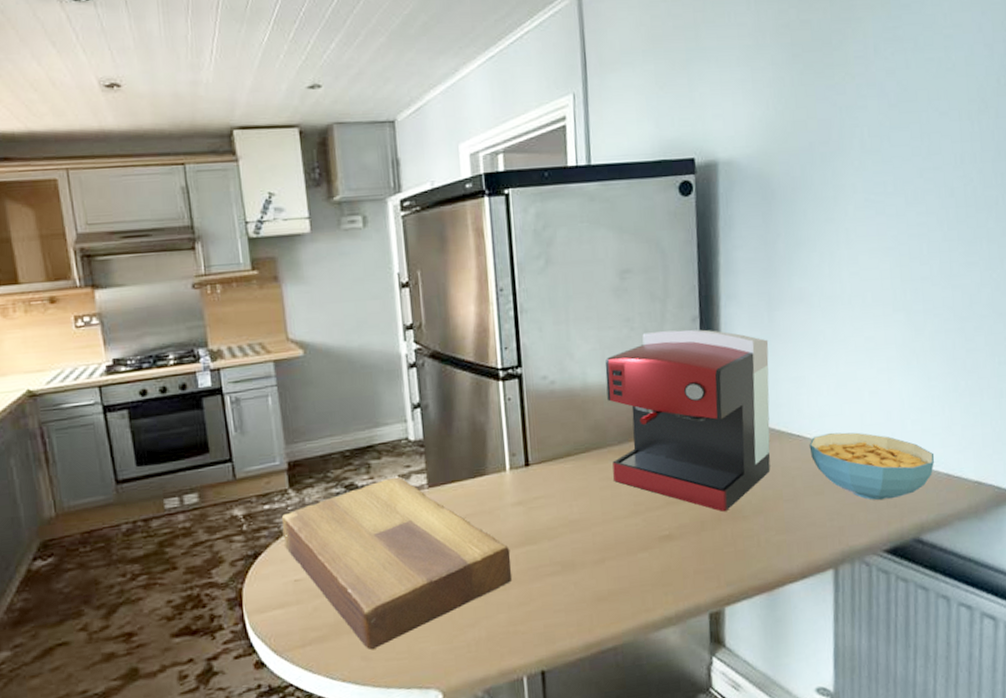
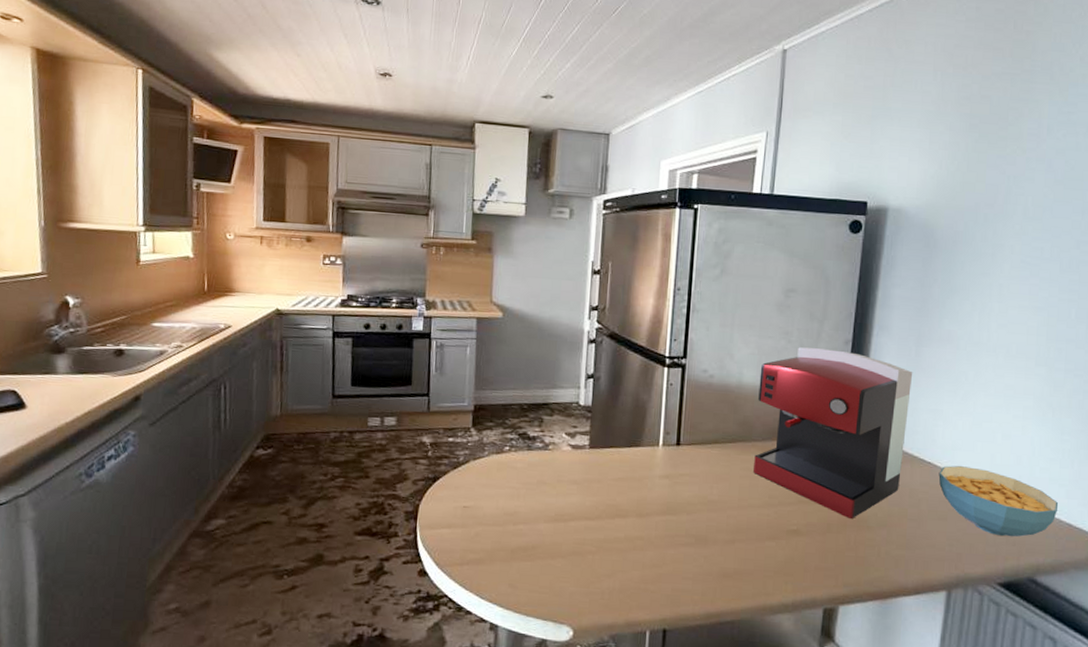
cutting board: present [281,476,513,649] -> none [460,434,652,579]

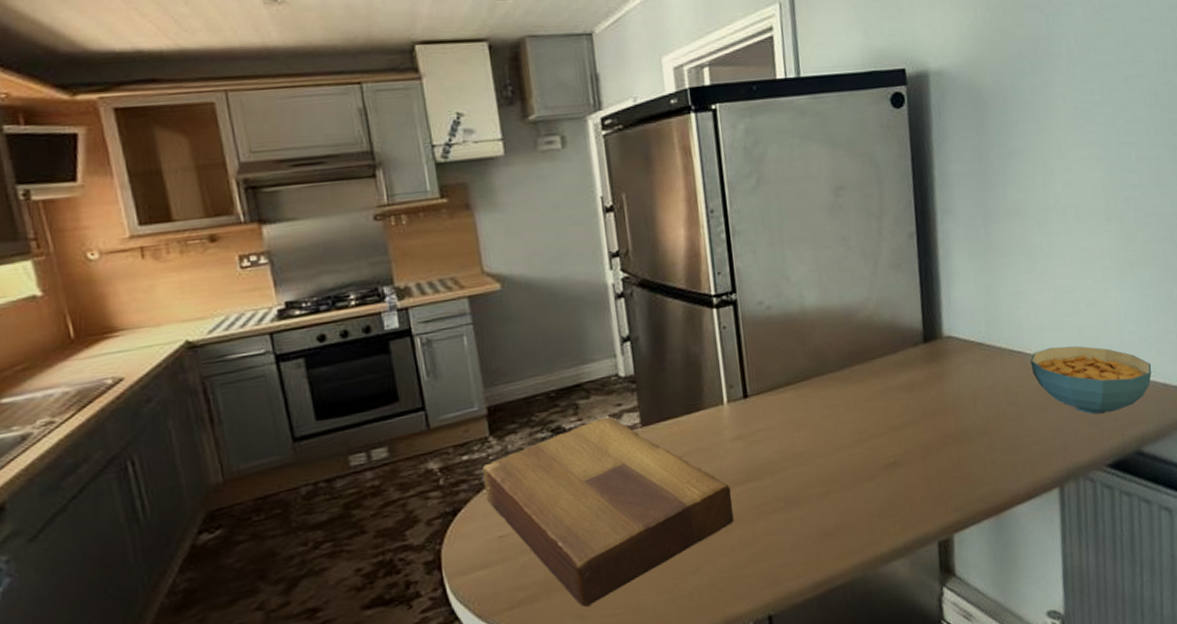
cutting board: none [460,434,652,579] -> present [482,416,735,607]
coffee maker: present [753,347,913,520] -> none [822,246,993,436]

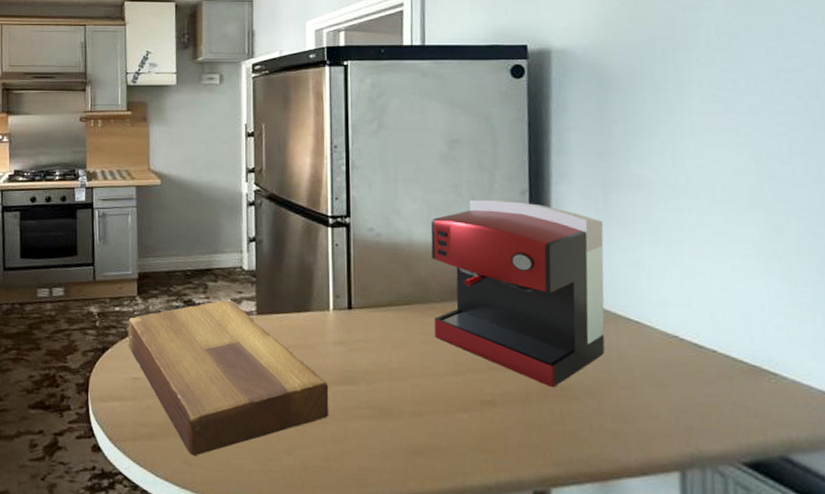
coffee maker: none [822,246,993,436] -> present [430,200,605,388]
cereal bowl: present [1030,345,1152,415] -> none [650,324,805,408]

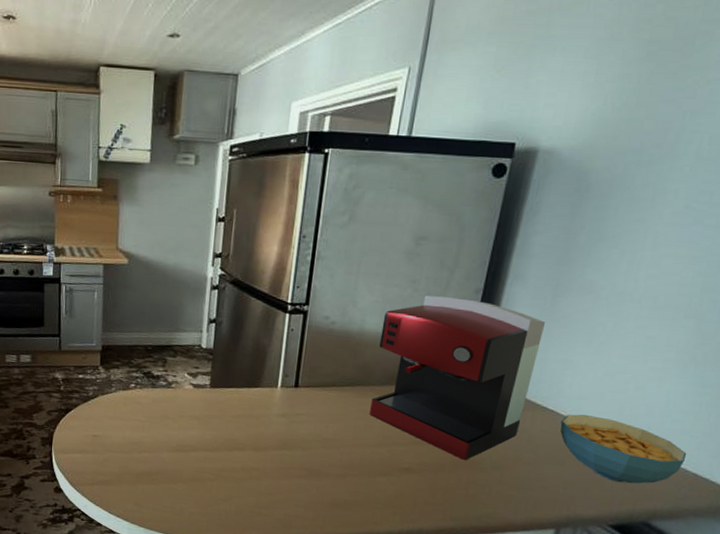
cutting board: present [128,300,329,455] -> none [89,374,268,499]
cereal bowl: none [650,324,805,408] -> present [560,414,687,484]

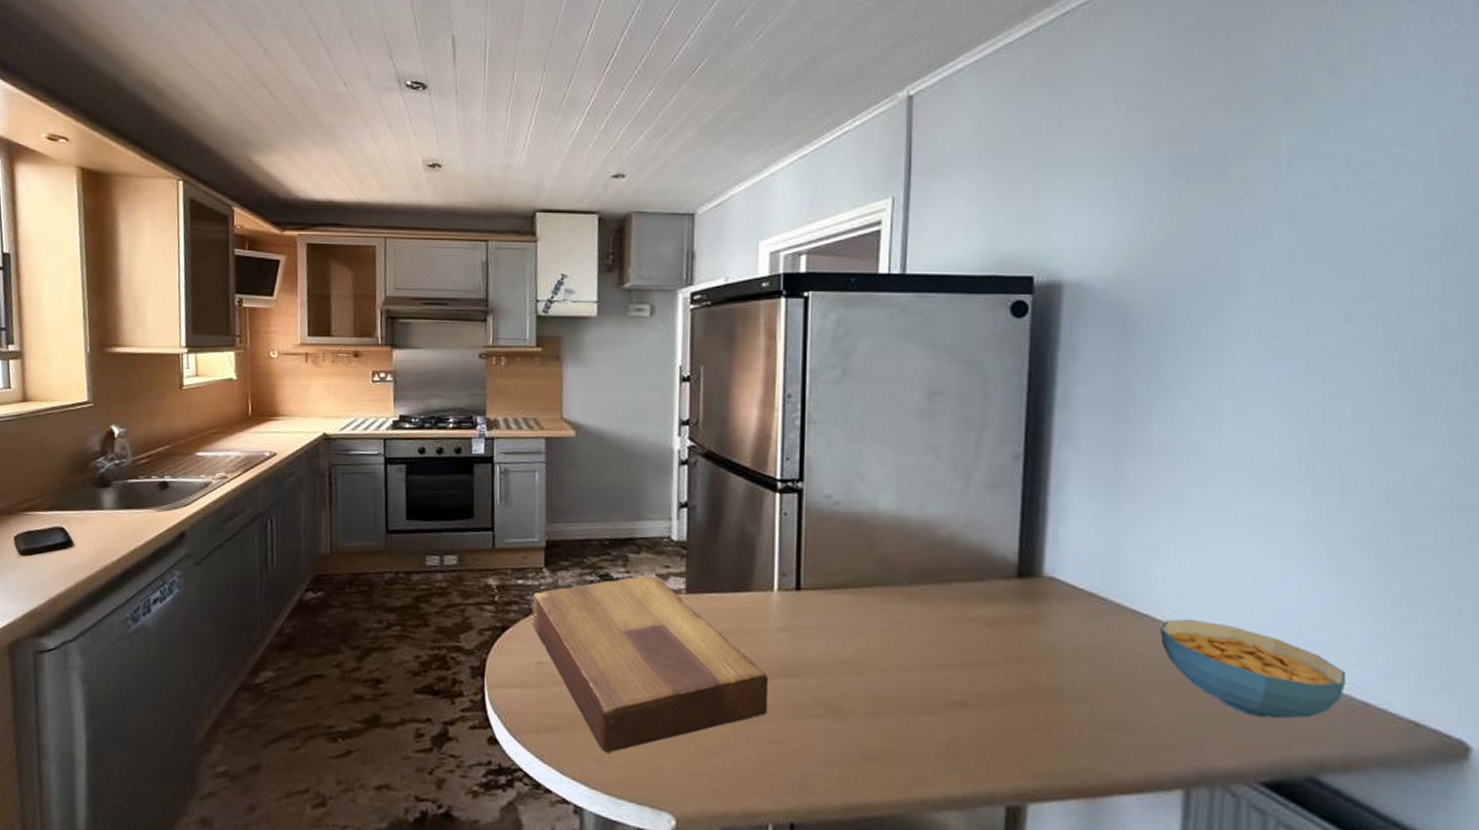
cutting board: none [89,374,268,499] -> present [532,575,769,753]
coffee maker: present [369,295,546,461] -> none [899,465,1113,689]

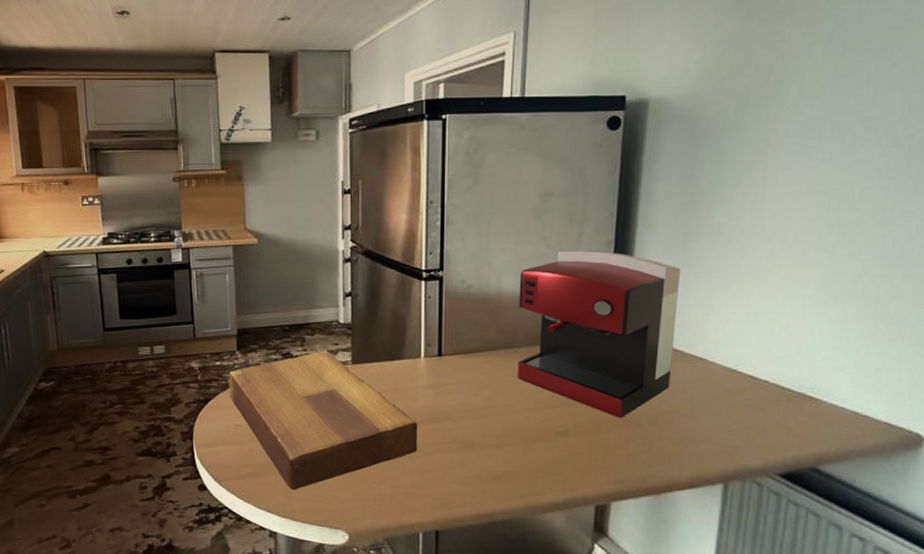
coffee maker: none [899,465,1113,689] -> present [518,251,681,419]
cereal bowl: present [1160,618,1347,719] -> none [711,359,843,428]

